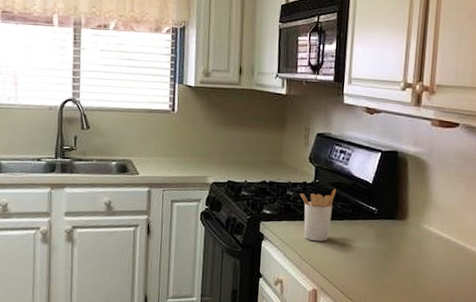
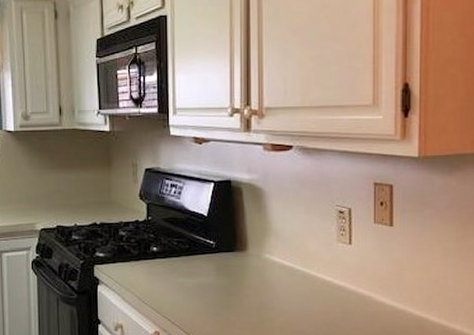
utensil holder: present [299,188,337,242] -> none [133,224,171,282]

